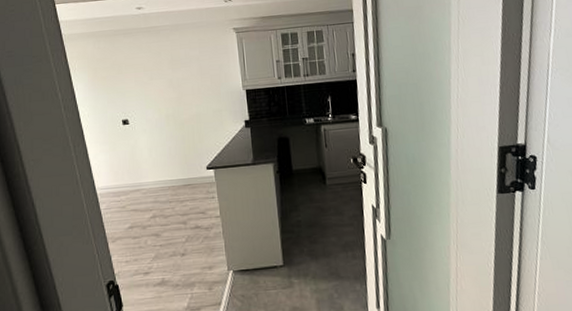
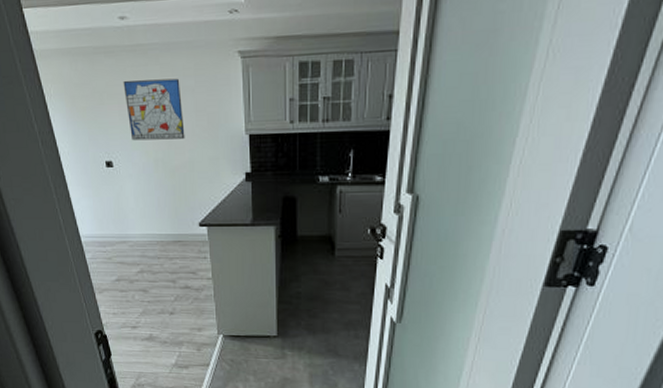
wall art: none [139,50,192,101] -> present [123,78,185,141]

